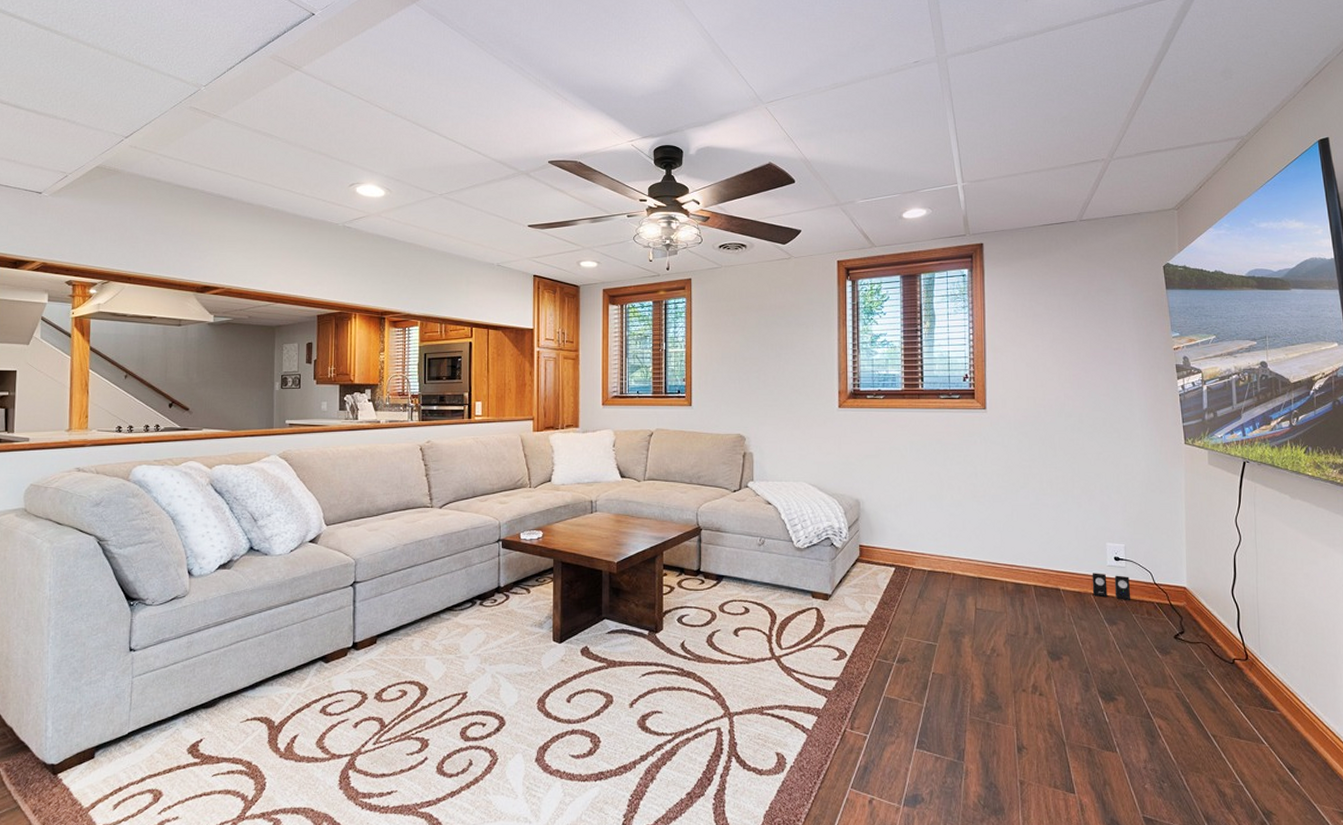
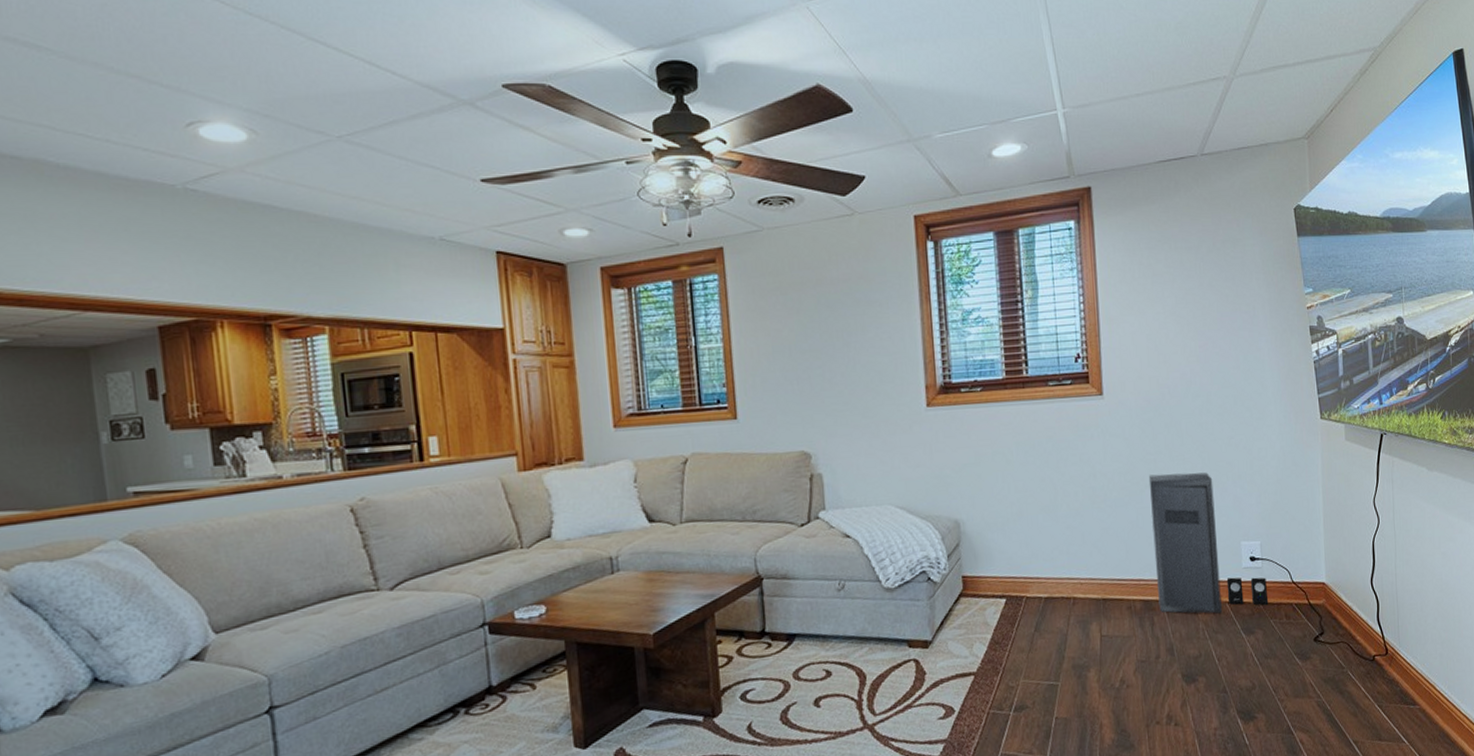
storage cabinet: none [1023,478,1087,603] -> present [1148,472,1222,614]

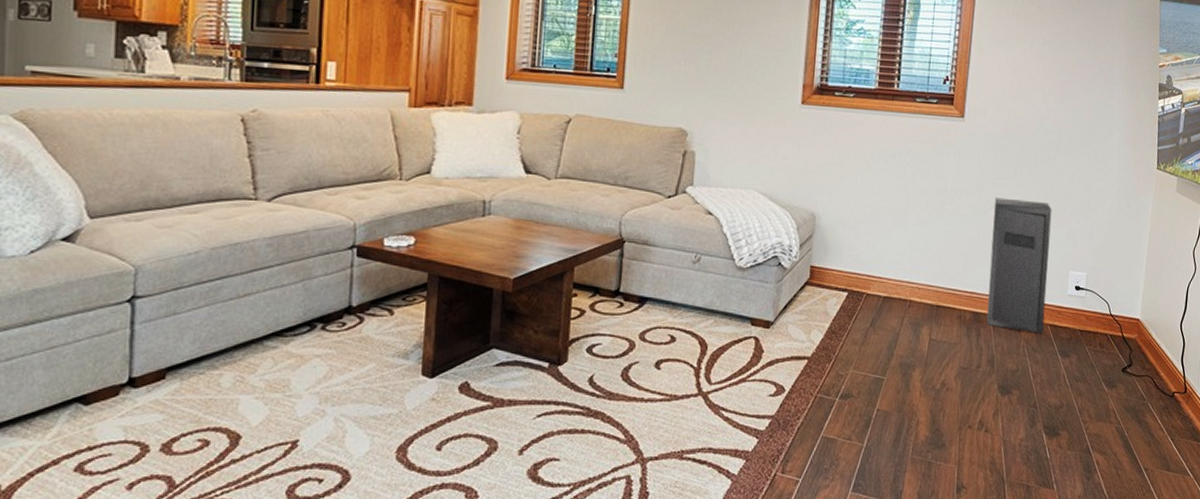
speaker: present [1226,577,1269,606] -> none [1050,302,1087,333]

